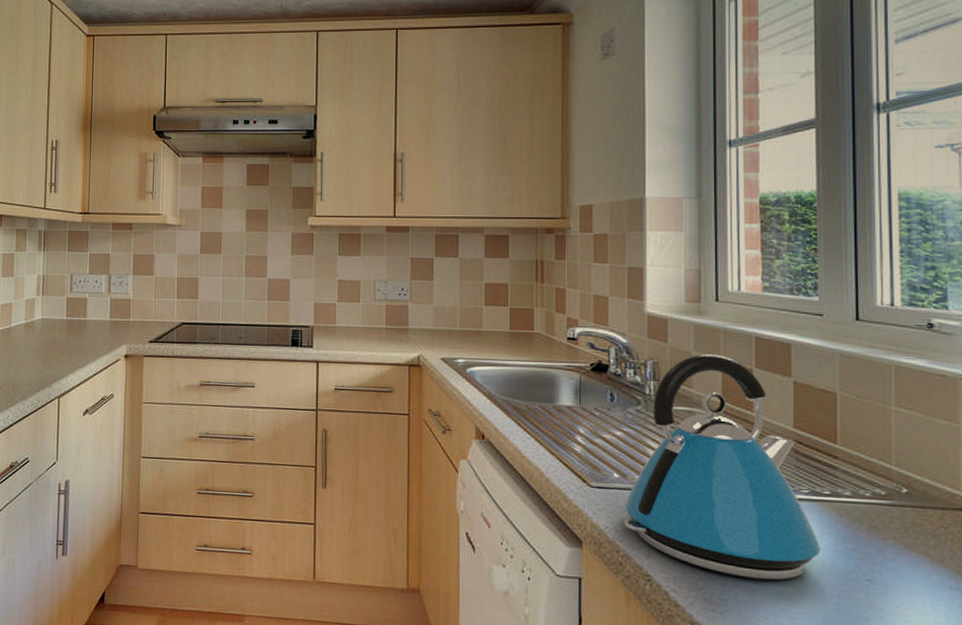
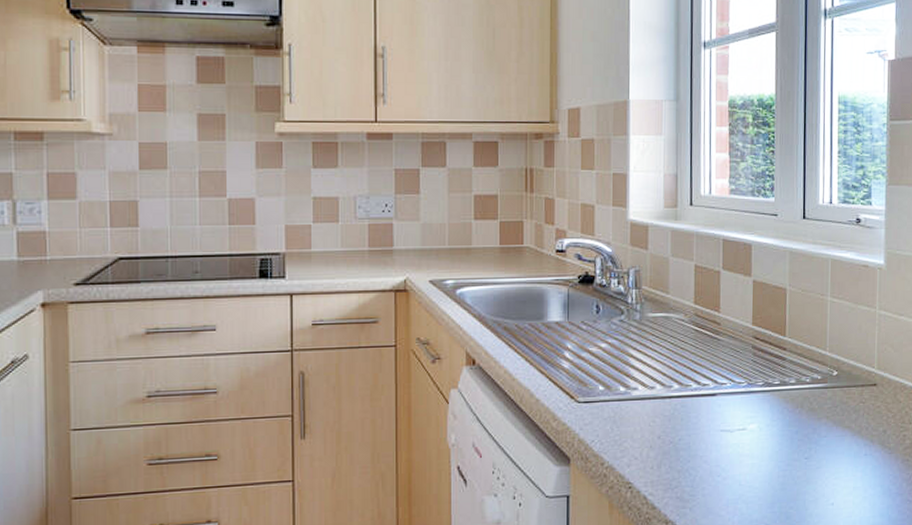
kettle: present [624,354,821,581] -> none [608,258,772,472]

